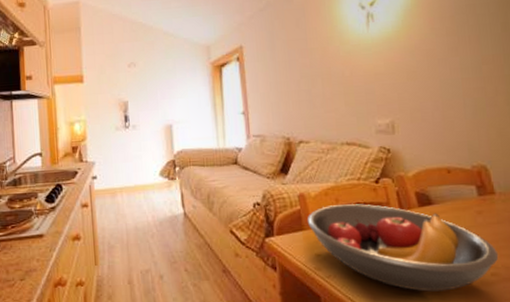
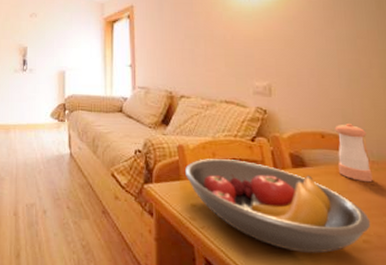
pepper shaker: none [461,155,500,215] -> present [335,122,373,183]

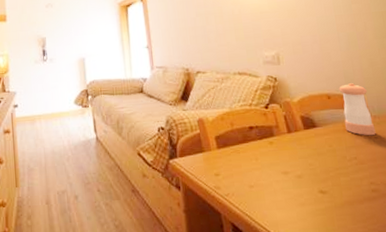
fruit bowl: present [184,159,371,253] -> none [206,127,378,208]

